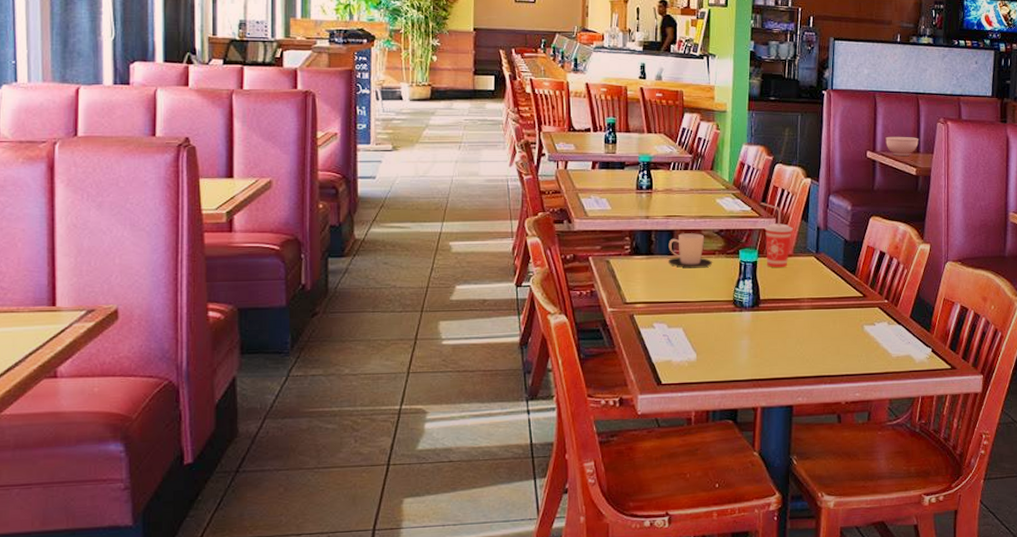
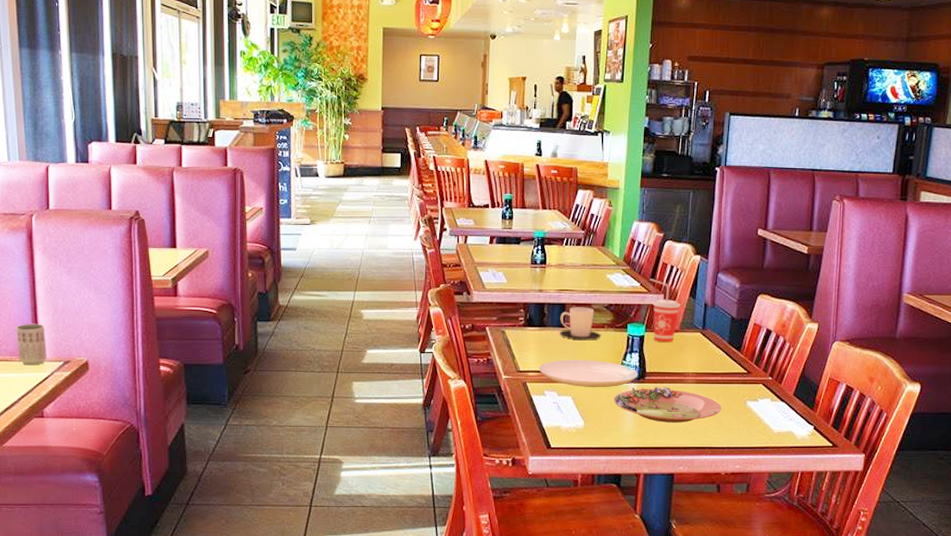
cup: none [26,267,65,317] -> present [15,323,47,366]
plate: none [646,288,752,318] -> present [538,360,638,388]
salad plate: none [727,313,839,352] -> present [613,386,722,423]
soup bowl: present [885,136,919,157] -> none [778,214,813,235]

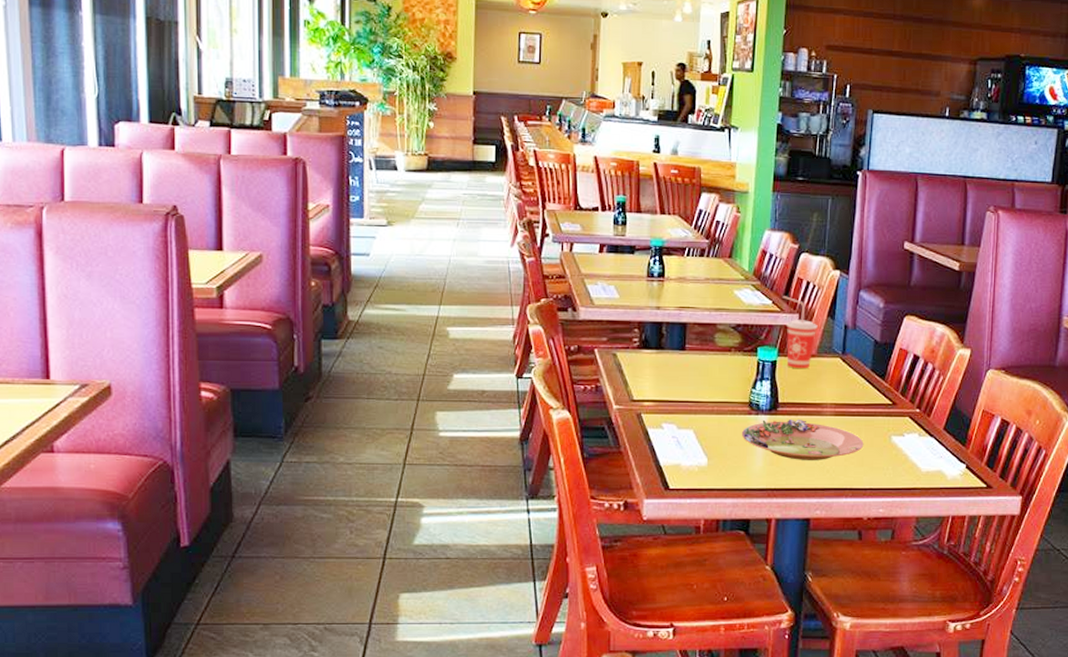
cup: present [15,323,47,366] -> none [19,338,59,389]
plate: present [538,360,638,388] -> none [655,388,770,420]
cup: present [559,307,601,340] -> none [679,327,727,365]

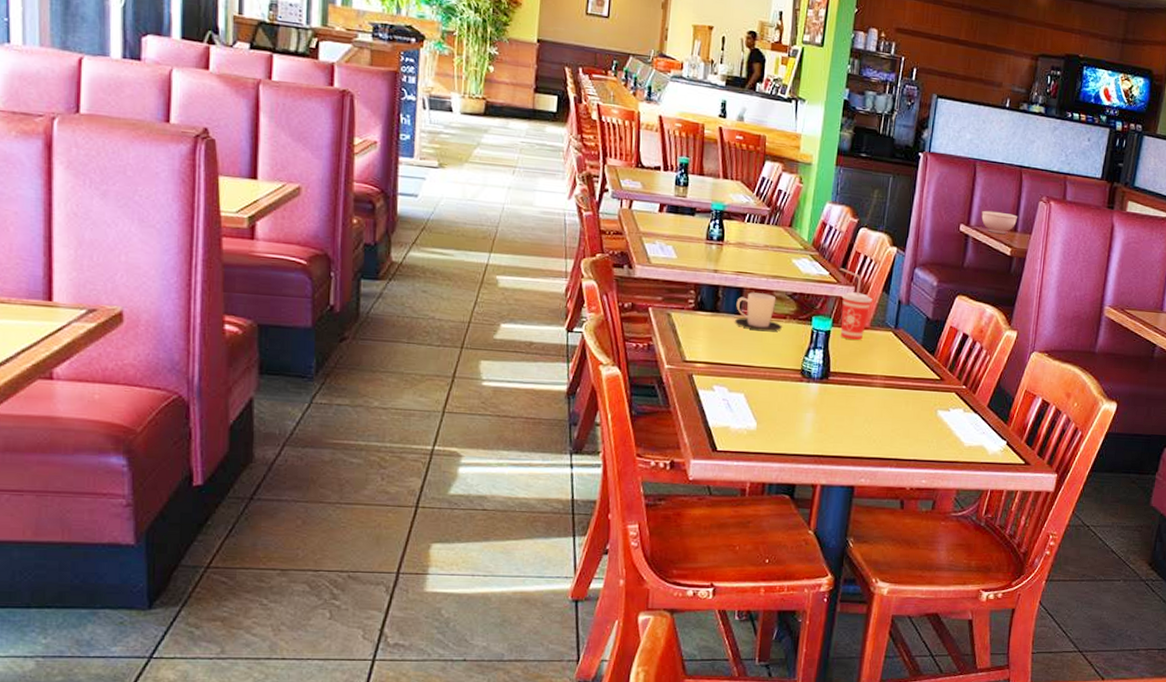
cup: none [679,327,727,365] -> present [734,292,782,331]
salad plate: present [741,419,864,460] -> none [791,388,911,430]
soup bowl: none [926,225,965,249] -> present [981,210,1018,235]

